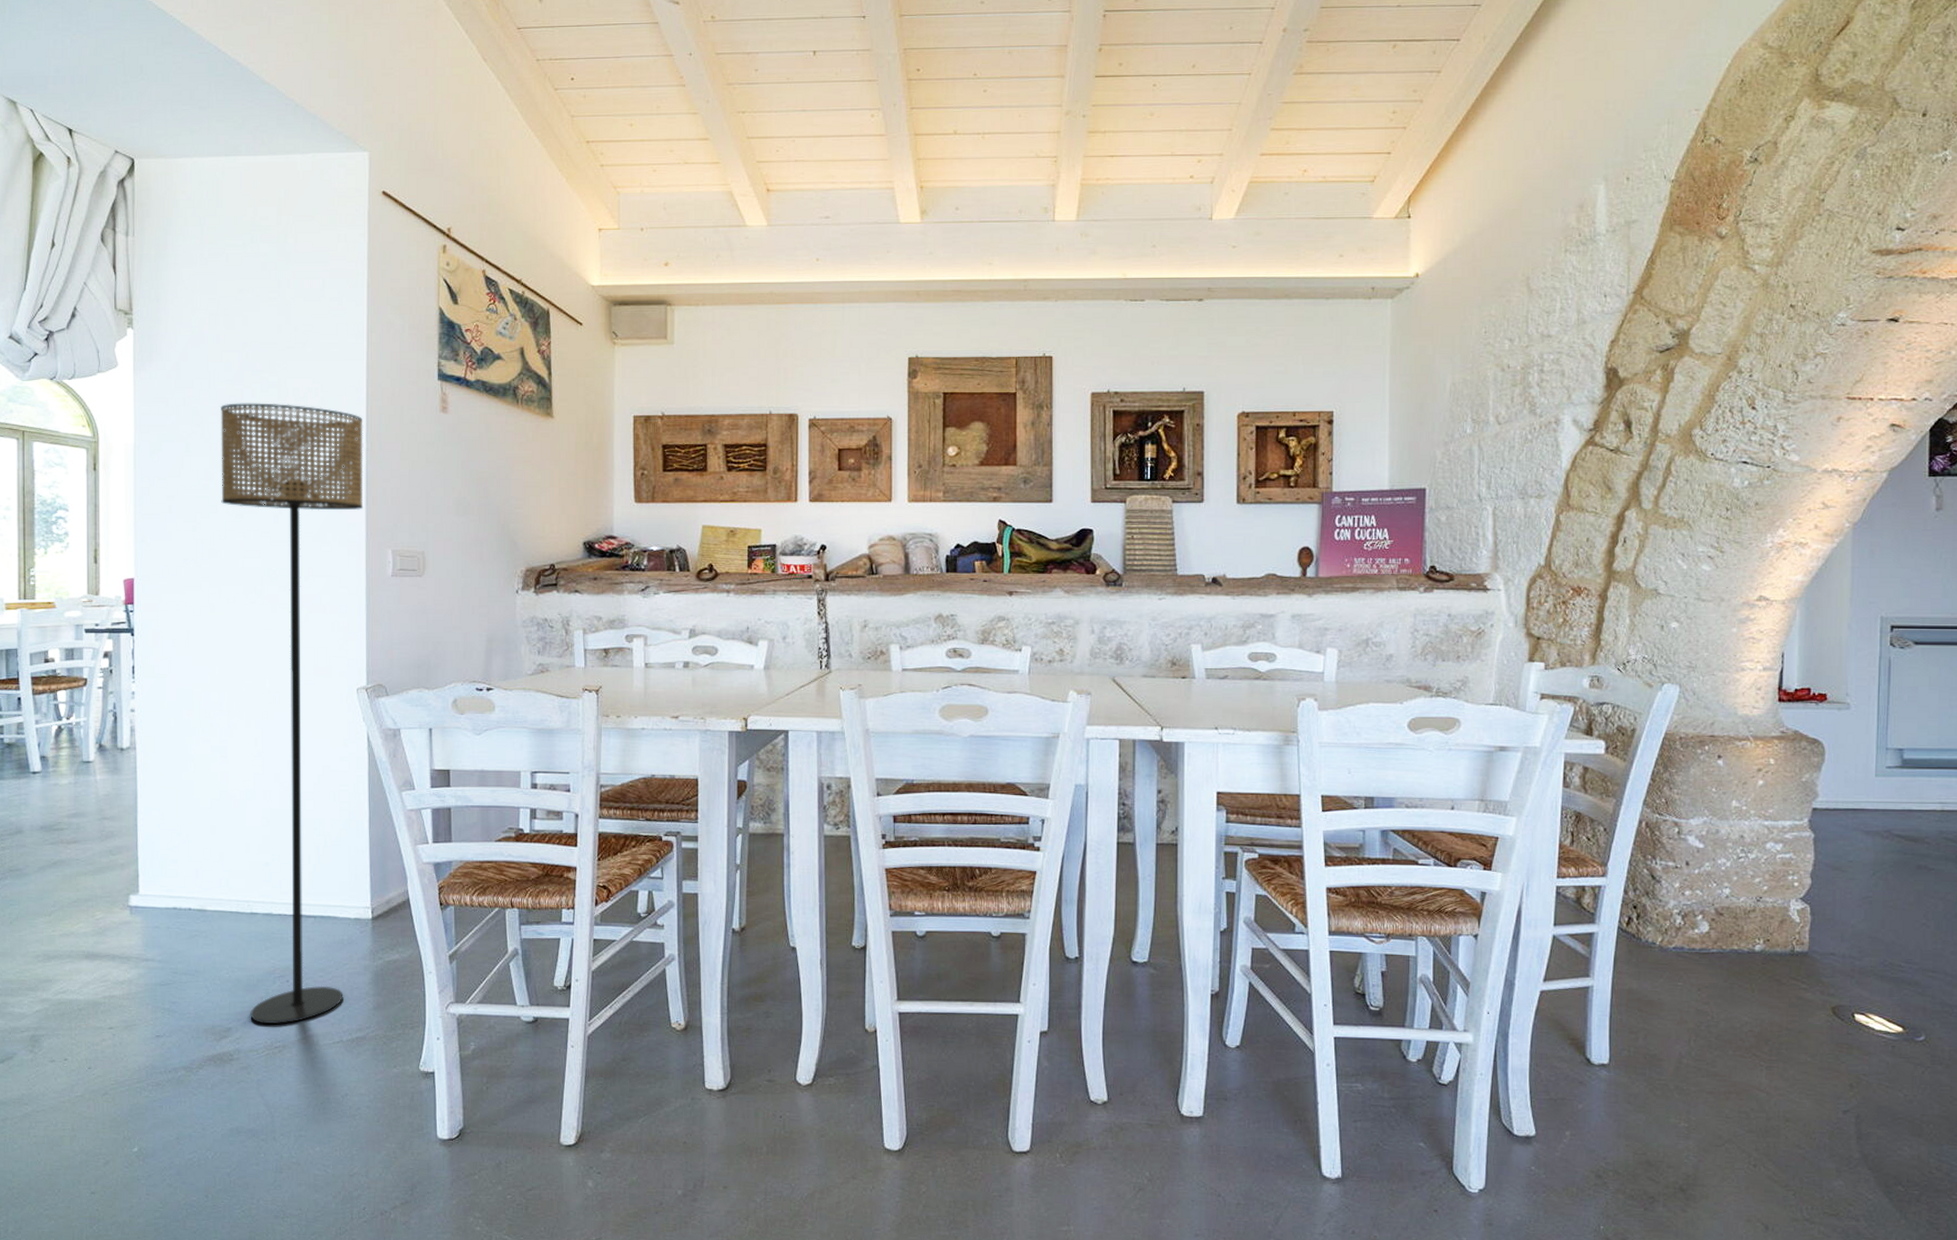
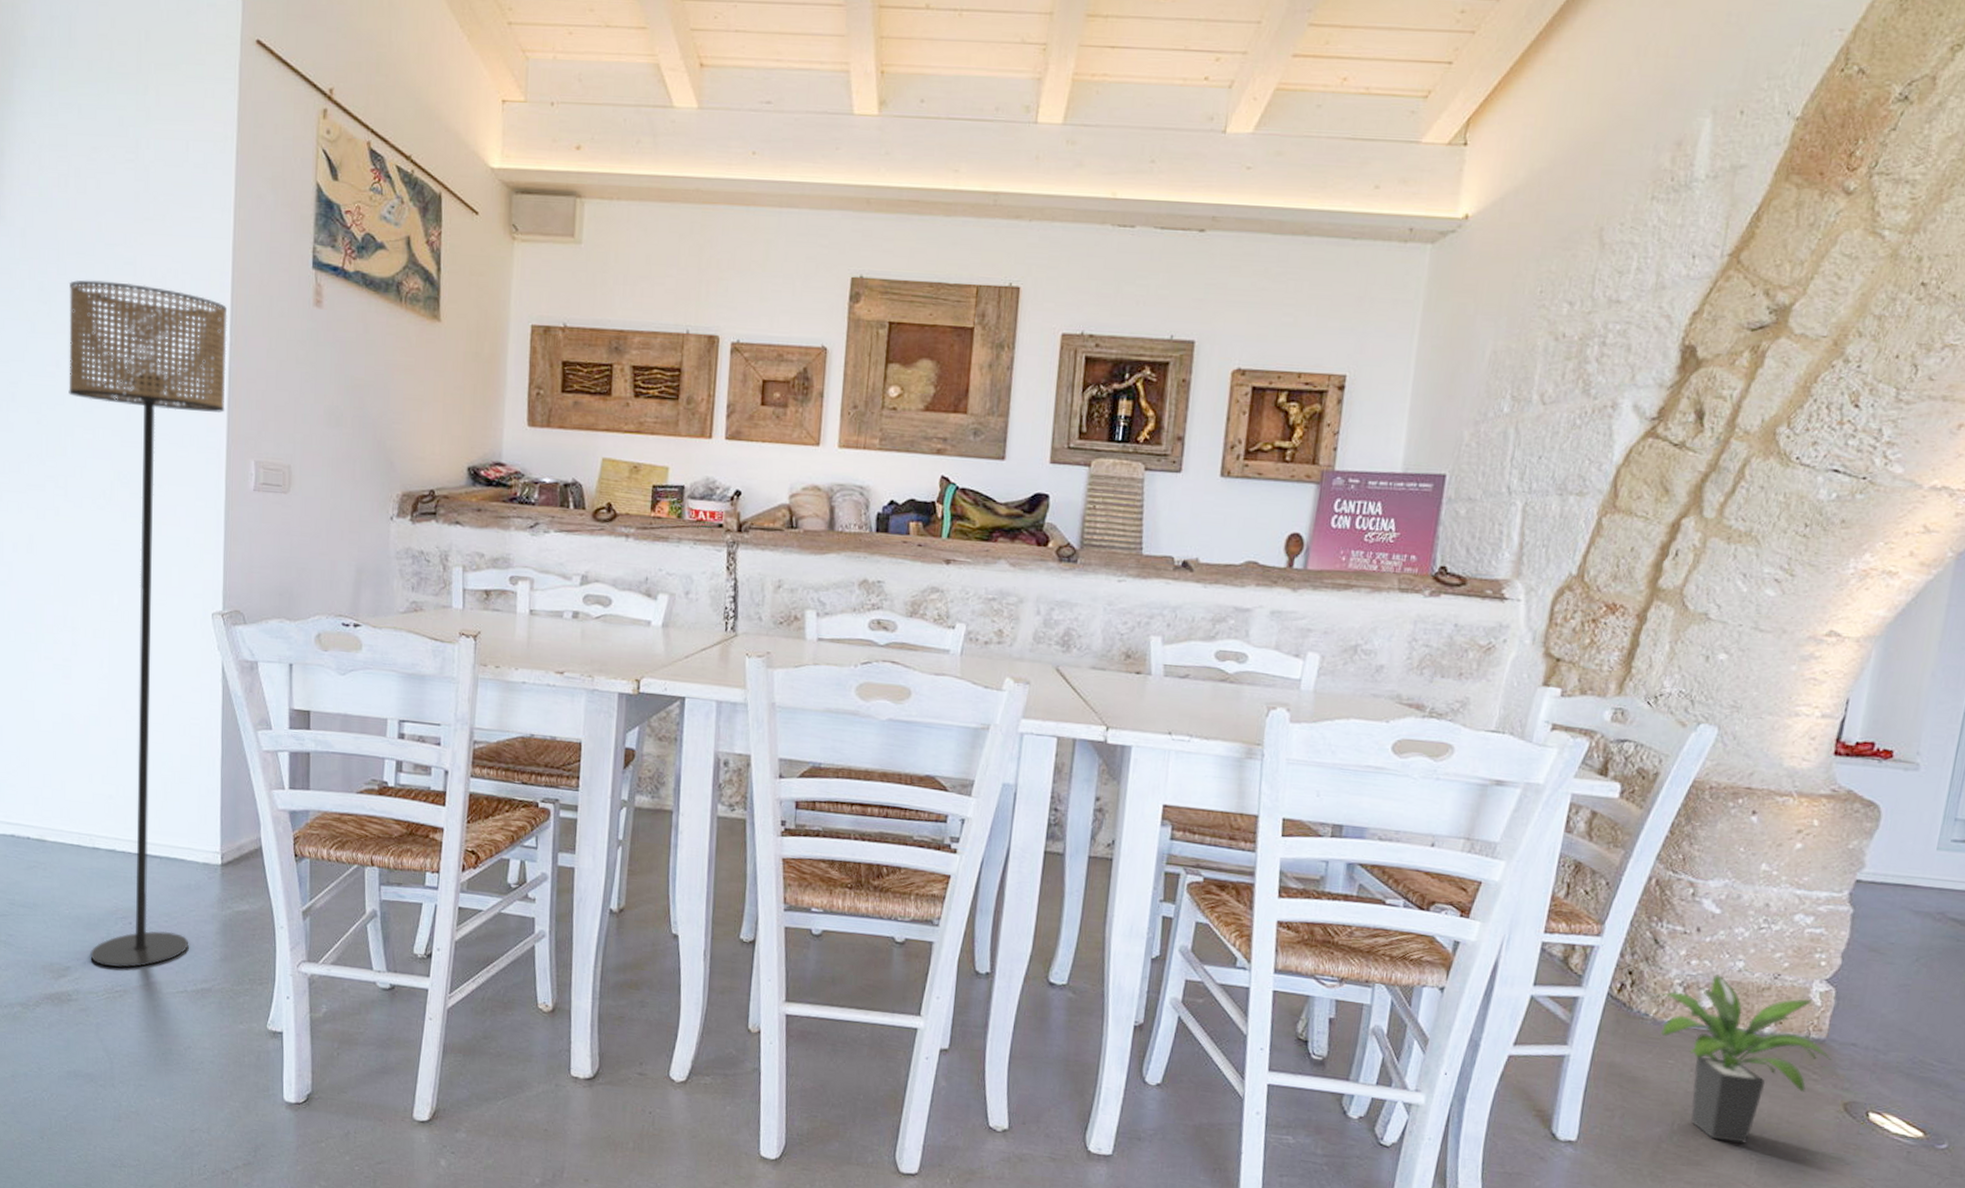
potted plant: none [1655,902,1816,1052] -> present [1651,974,1832,1144]

